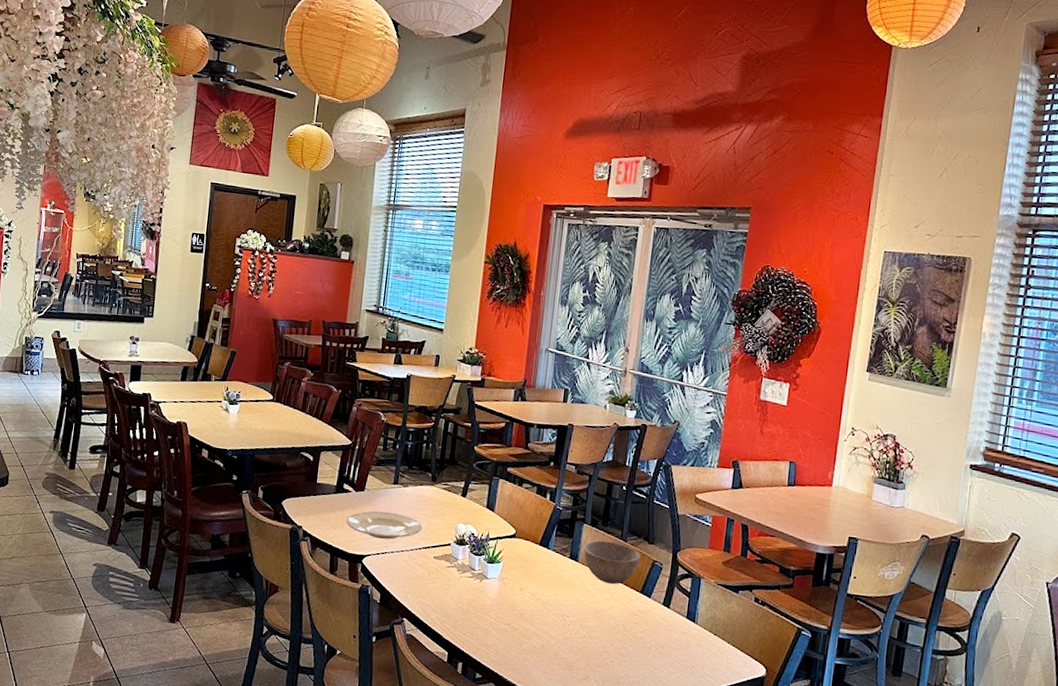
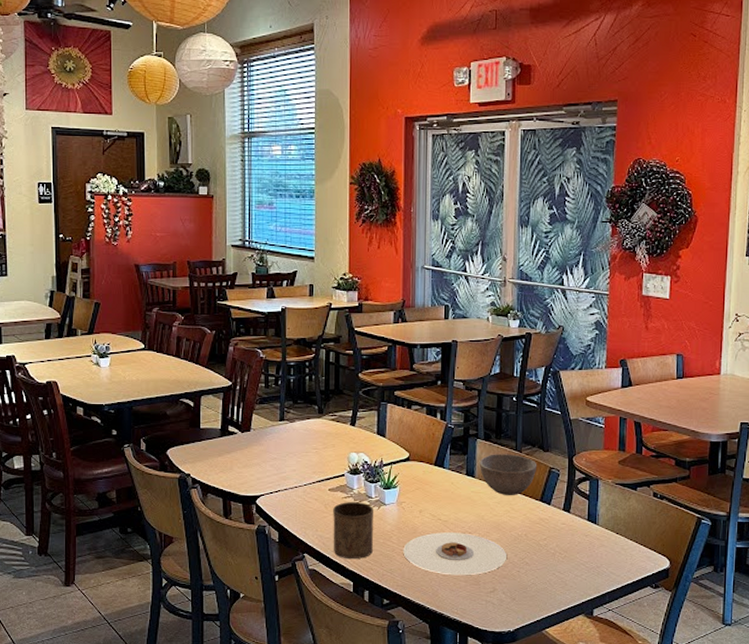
plate: present [346,511,423,540] -> none [235,449,314,477]
cup: none [432,571,476,630] -> present [333,502,374,558]
plate: none [500,612,602,660] -> present [403,532,506,576]

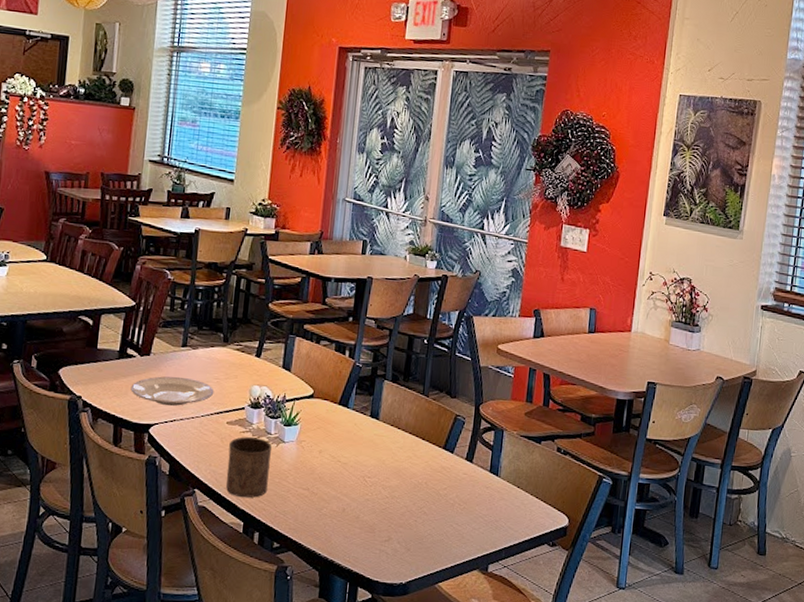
plate: none [235,449,314,477] -> present [130,376,214,406]
plate: present [403,532,506,576] -> none [298,475,405,522]
bowl: present [479,454,538,495] -> none [384,396,444,441]

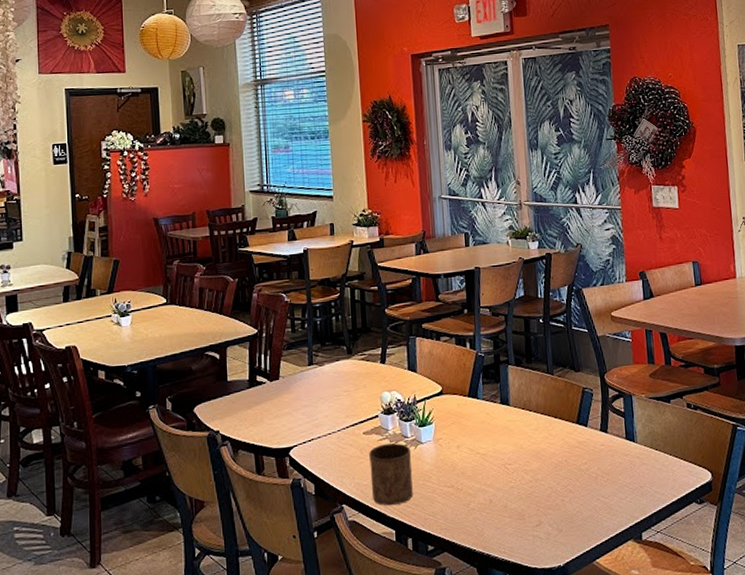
plate: present [130,376,214,406] -> none [265,395,347,426]

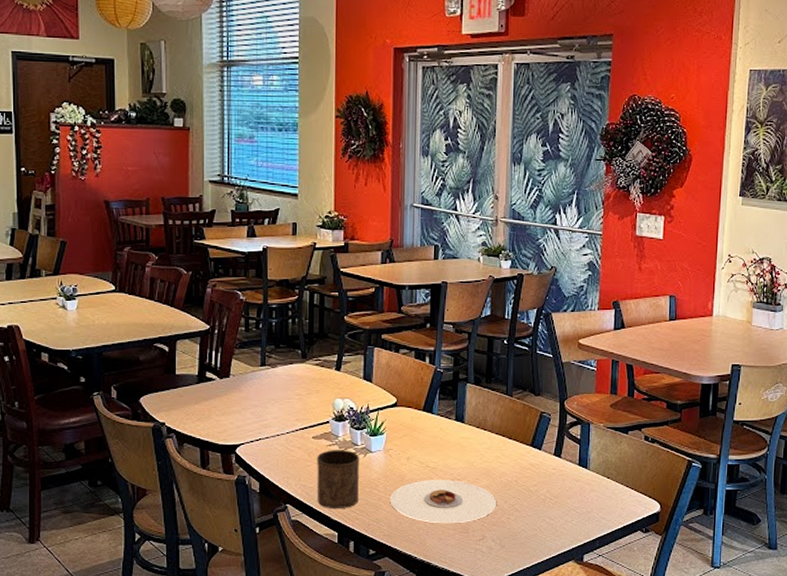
plate: none [444,465,549,512] -> present [390,480,496,524]

